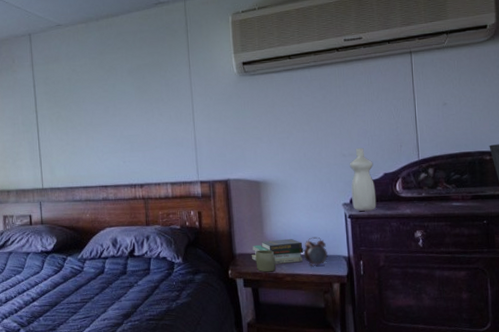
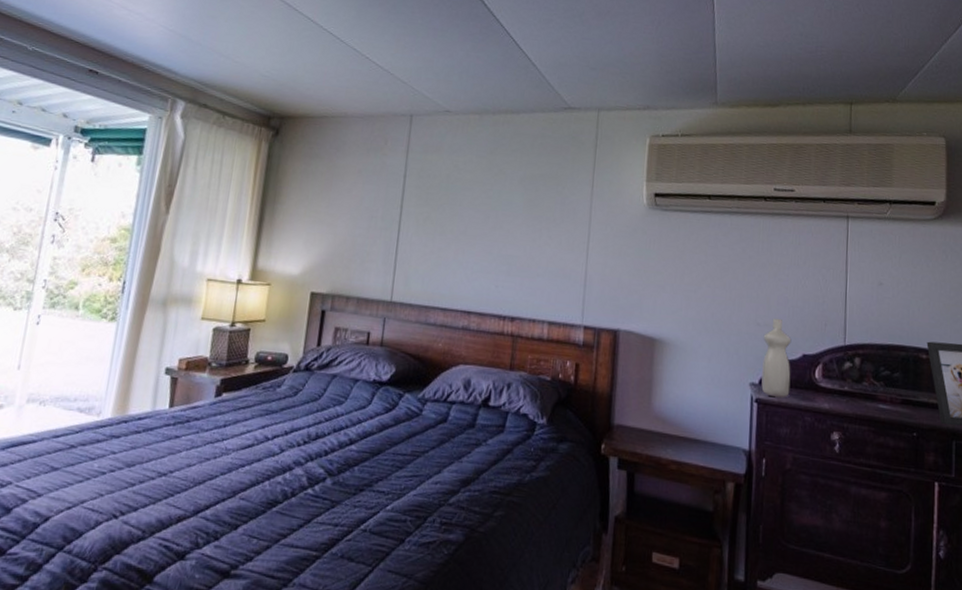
books: present [251,238,303,265] -> none [631,413,696,449]
mug: present [255,249,276,273] -> none [636,424,661,455]
alarm clock: present [303,236,328,266] -> none [695,418,725,457]

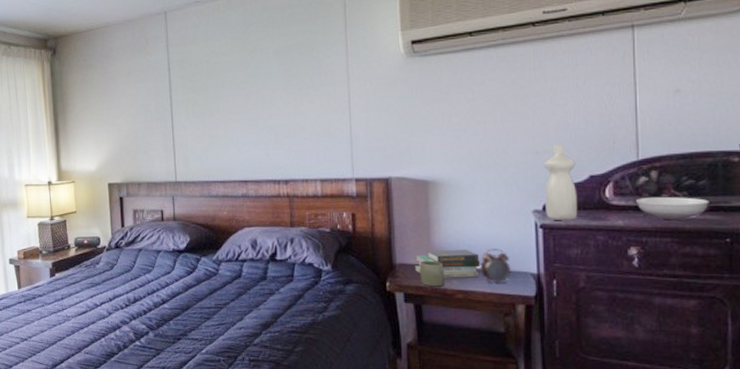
books: none [631,413,696,449] -> present [414,249,480,279]
mug: none [636,424,661,455] -> present [419,260,444,287]
alarm clock: none [695,418,725,457] -> present [480,248,511,283]
bowl: none [840,383,902,410] -> present [635,196,710,220]

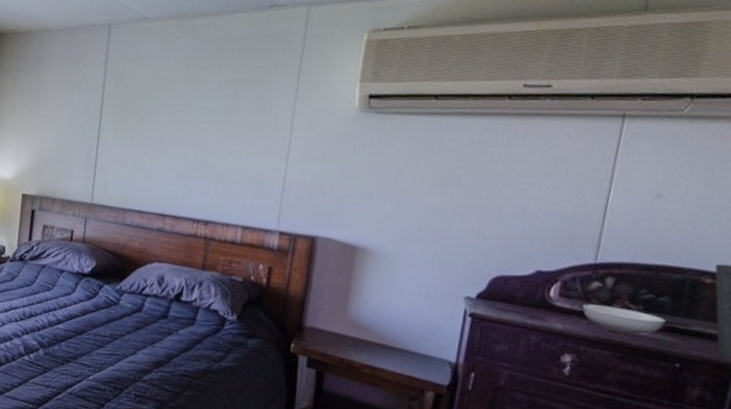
books: present [414,249,480,279] -> none [323,318,397,356]
mug: present [419,260,444,287] -> none [328,328,356,359]
alarm clock: present [480,248,511,283] -> none [394,328,429,367]
vase: present [543,143,578,221] -> none [478,230,524,315]

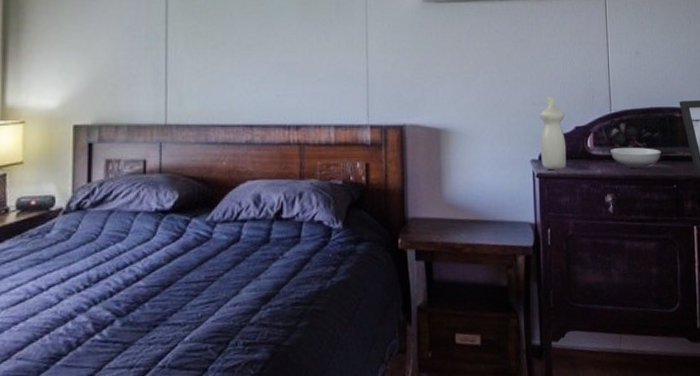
vase: none [478,230,524,315] -> present [539,95,567,171]

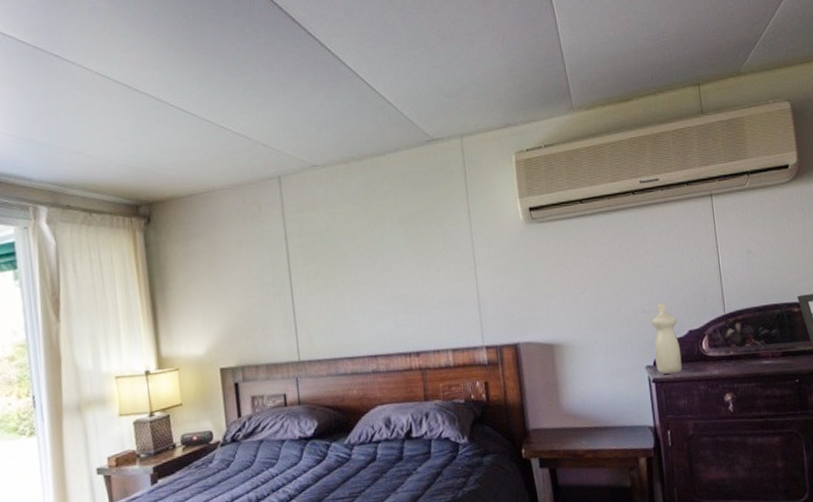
bowl: present [609,147,662,169] -> none [726,345,781,367]

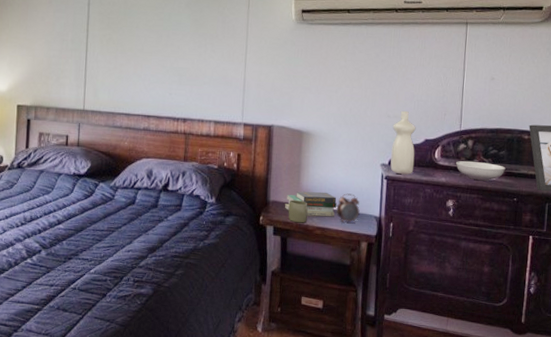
books: none [546,408,605,441] -> present [284,191,337,217]
mug: none [551,423,575,450] -> present [288,200,308,223]
alarm clock: none [605,405,632,440] -> present [336,193,360,223]
bowl: none [726,345,781,367] -> present [455,161,506,181]

